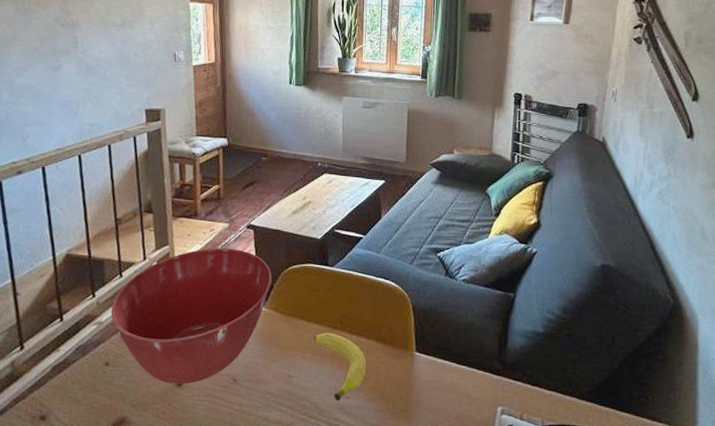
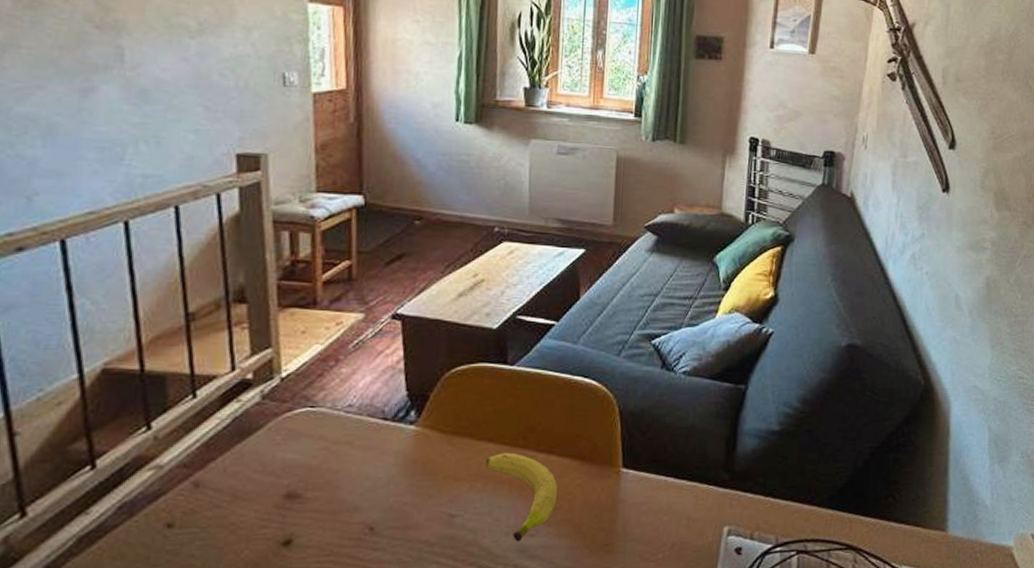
mixing bowl: present [110,248,272,384] -> none [177,348,427,544]

